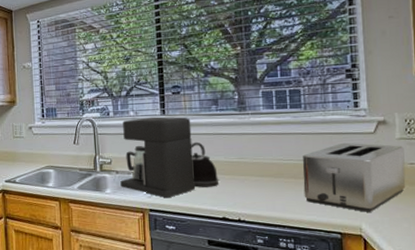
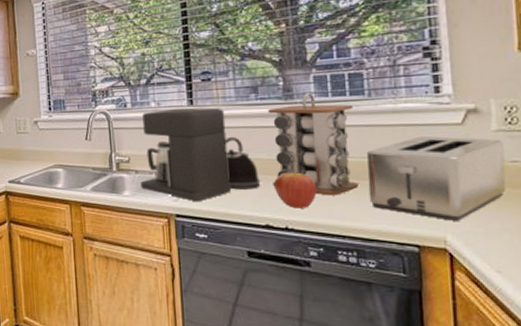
spice rack: none [225,106,296,192] -> present [267,93,358,196]
fruit: none [230,171,264,203] -> present [274,171,317,208]

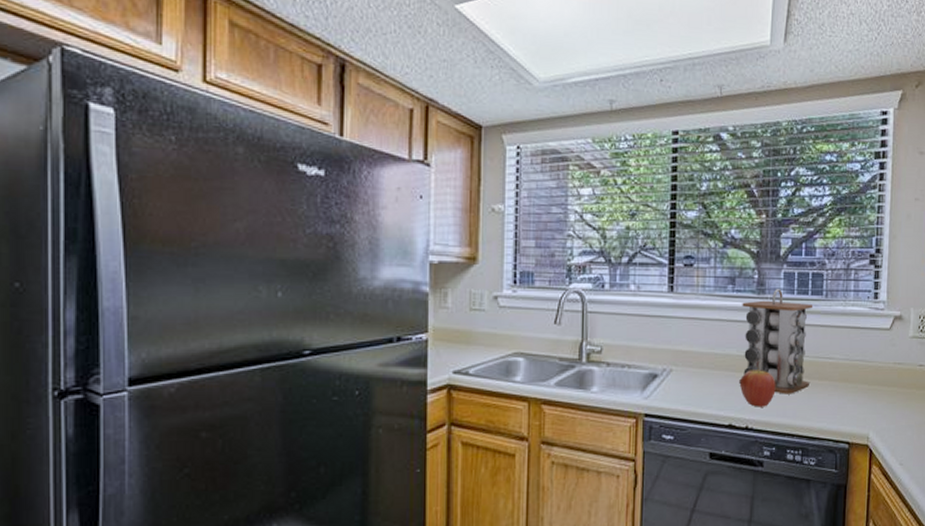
coffee maker: present [141,108,232,201] -> none [611,294,703,399]
kettle: present [225,136,261,190] -> none [699,329,729,387]
toaster: present [366,136,507,221] -> none [816,338,915,419]

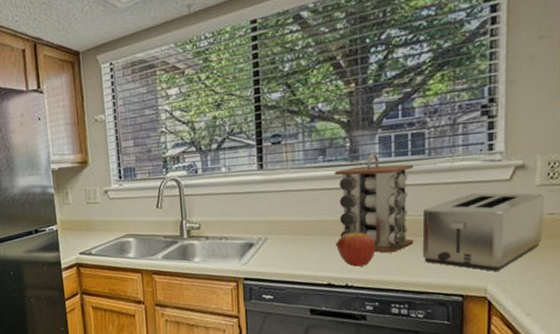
toaster: none [816,338,915,419] -> present [422,192,544,271]

